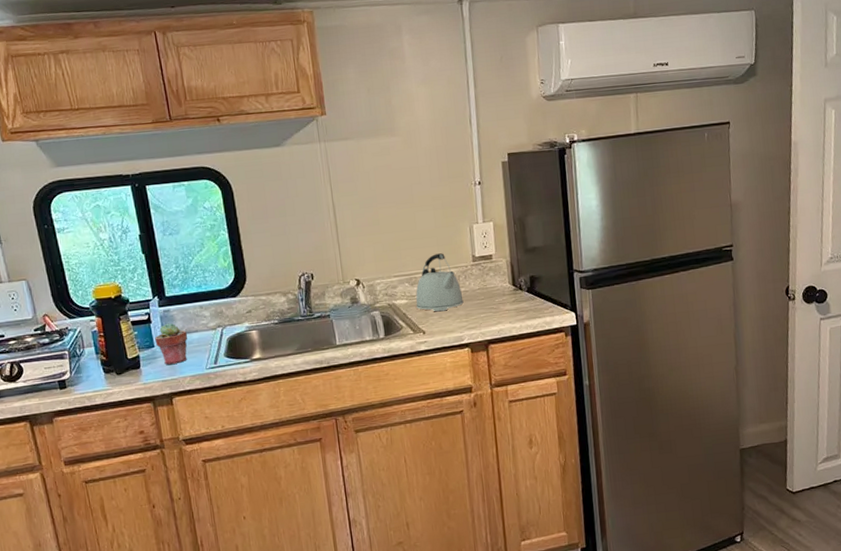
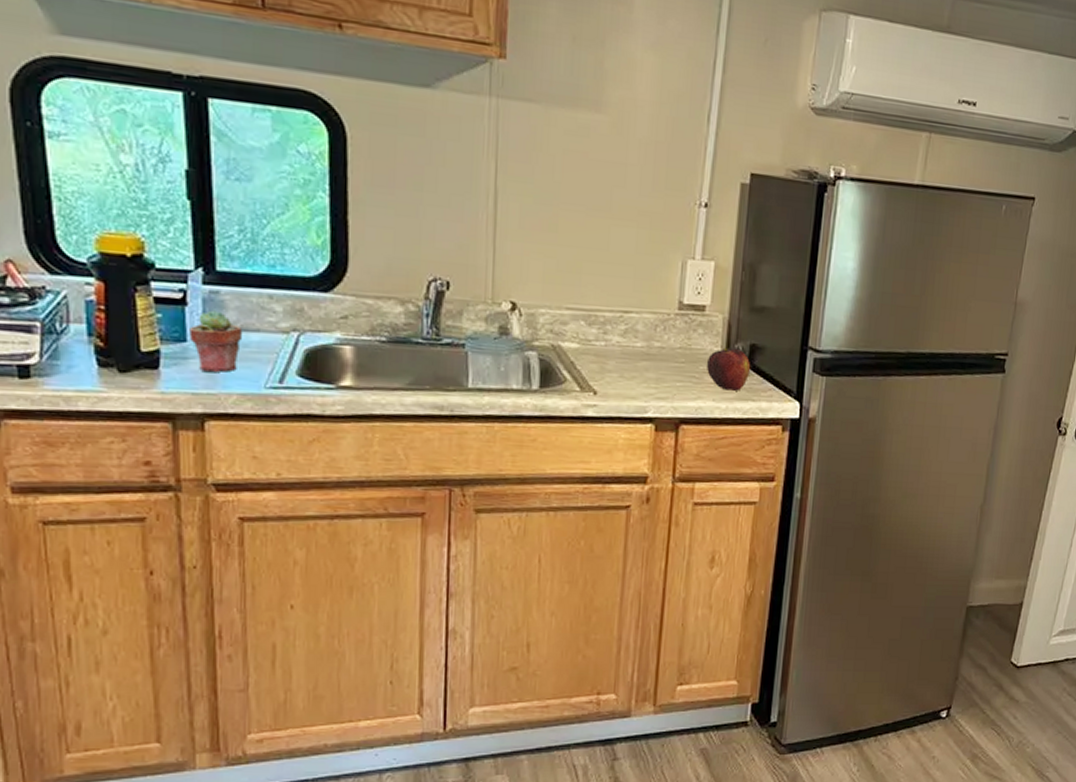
kettle: present [415,253,464,312] -> none [590,288,657,369]
fruit: none [500,281,534,314] -> present [707,347,751,391]

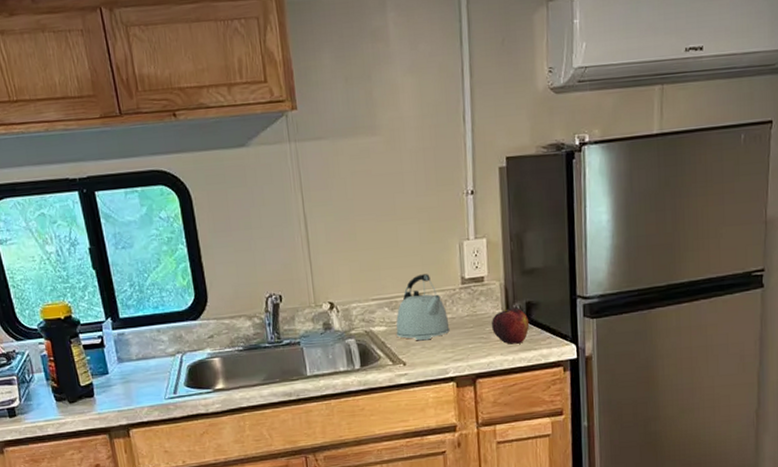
potted succulent: present [189,310,243,372] -> none [109,347,145,393]
kettle: none [590,288,657,369] -> present [396,274,450,341]

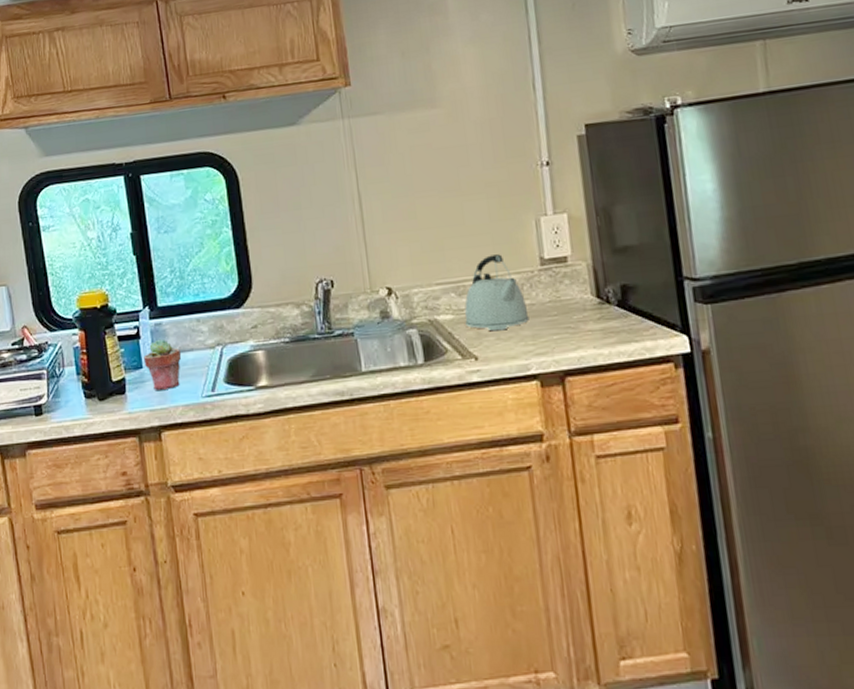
potted succulent: none [109,347,145,393] -> present [143,339,182,390]
fruit: present [492,307,530,345] -> none [579,292,627,336]

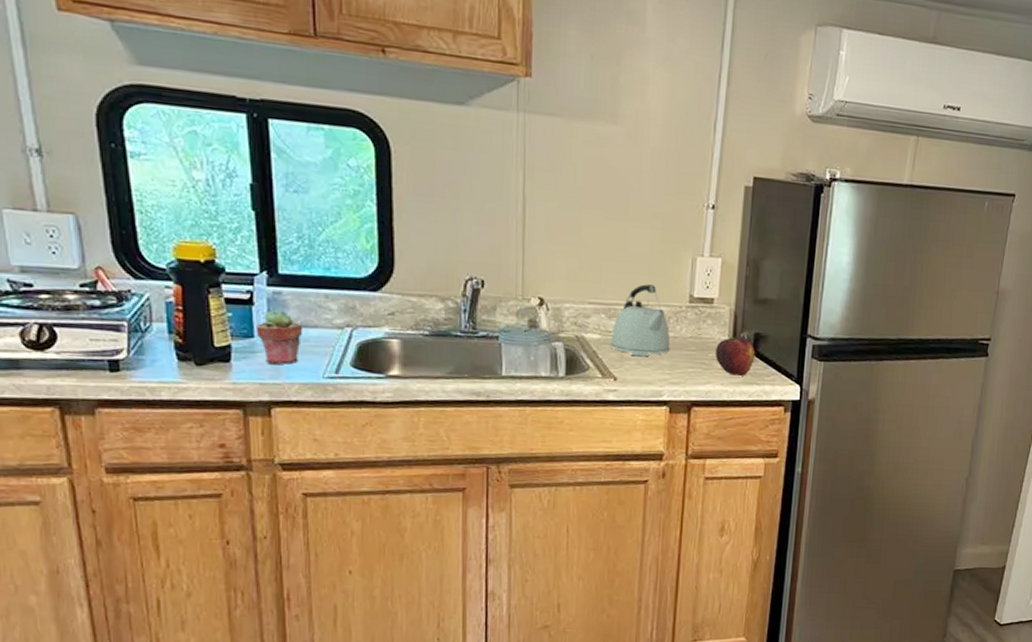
fruit: none [579,292,627,336] -> present [716,336,756,376]

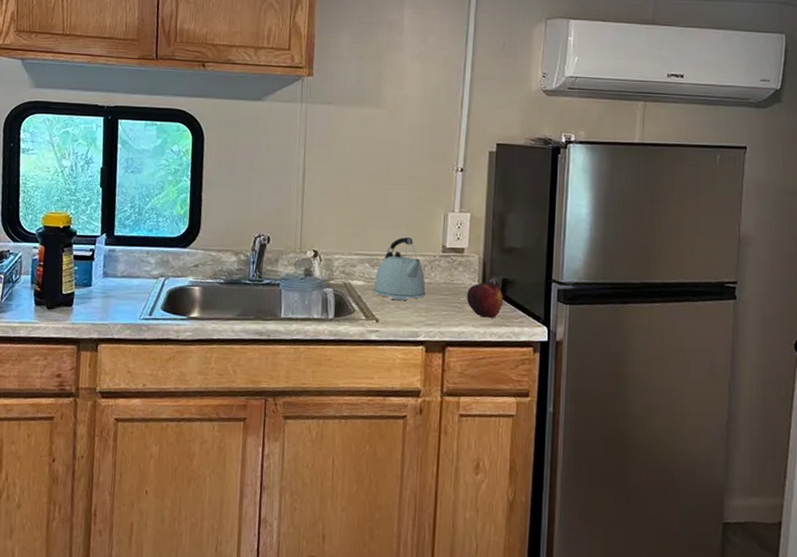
potted succulent: present [256,309,303,364] -> none [93,263,128,308]

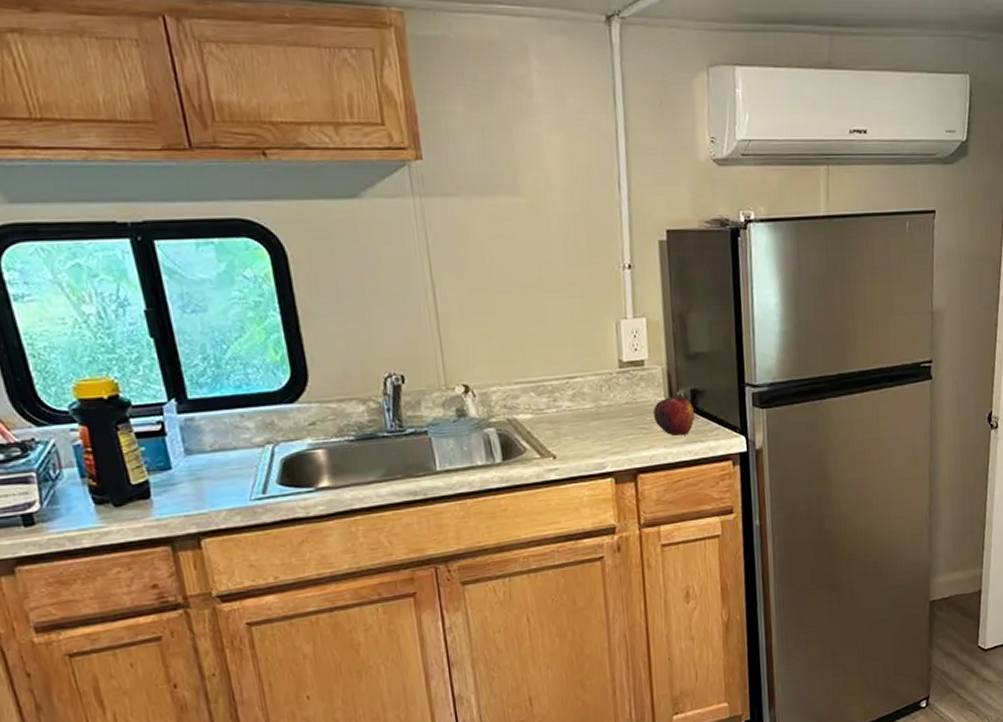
kettle: present [373,237,426,301] -> none [544,355,607,431]

